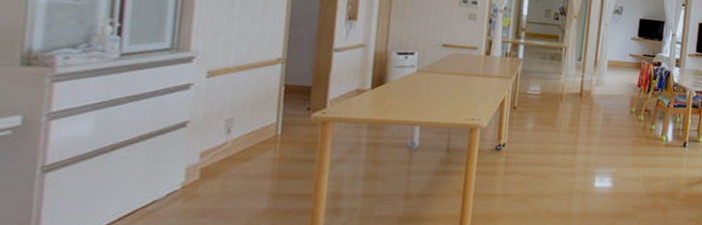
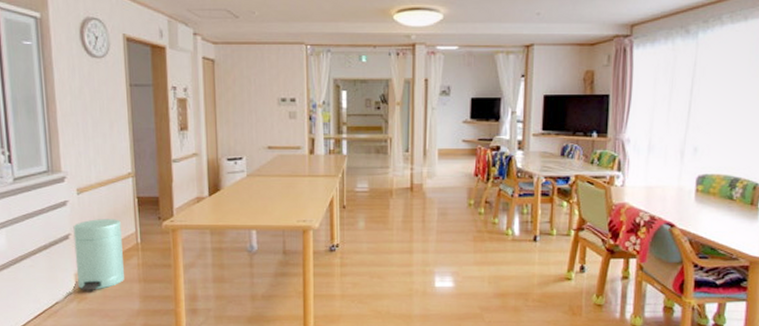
trash can: none [187,106,259,187] -> present [73,219,125,290]

